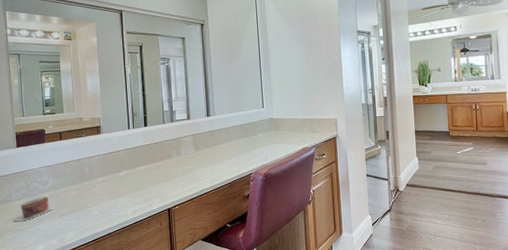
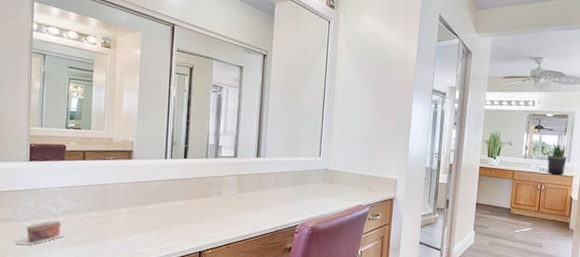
planter: none [477,62,497,93] -> present [547,142,567,175]

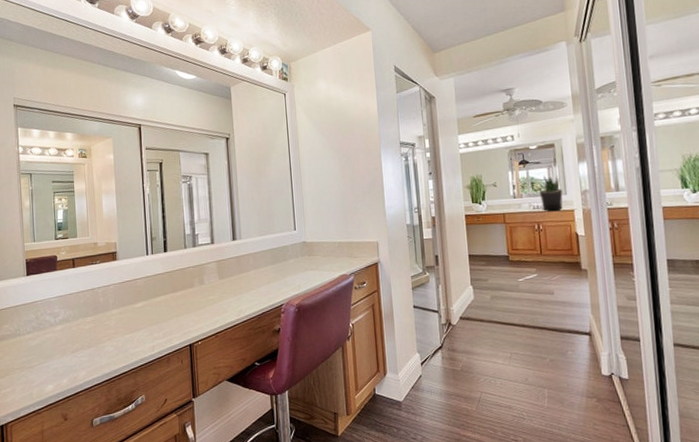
jewelry box: present [12,220,69,245] -> none [18,330,68,358]

